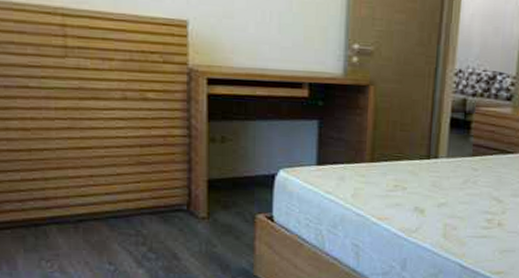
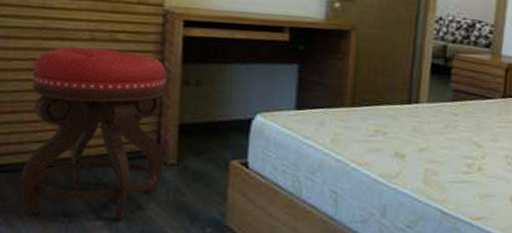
stool: none [69,106,195,268] -> present [19,47,167,219]

